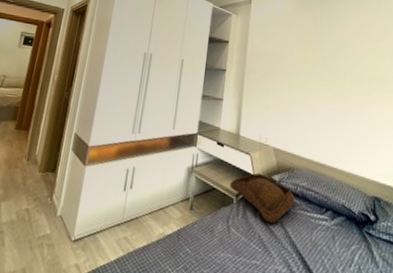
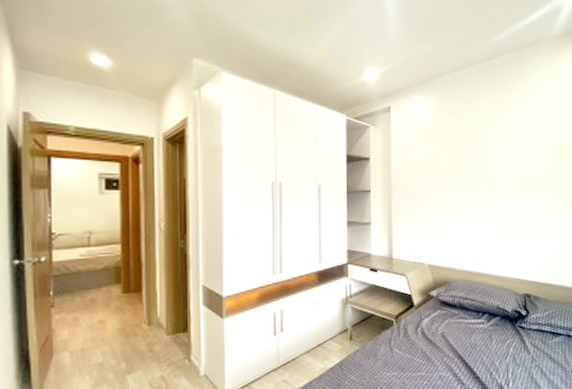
tricorn hat: present [230,172,295,224] -> none [388,291,453,337]

